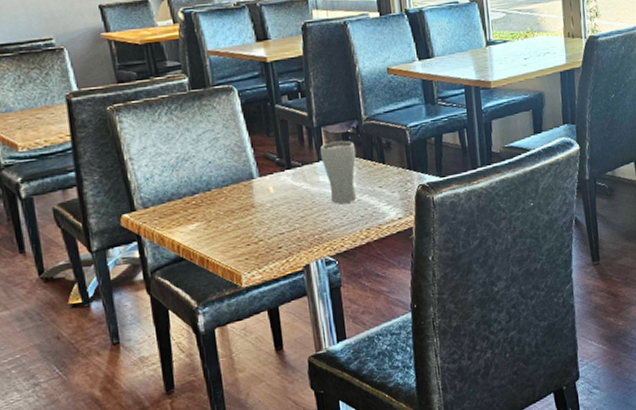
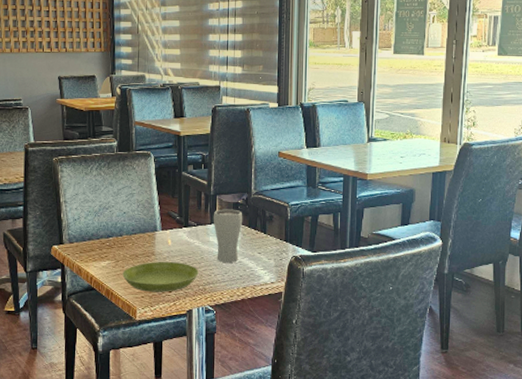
saucer: none [217,211,312,253] -> present [122,261,199,292]

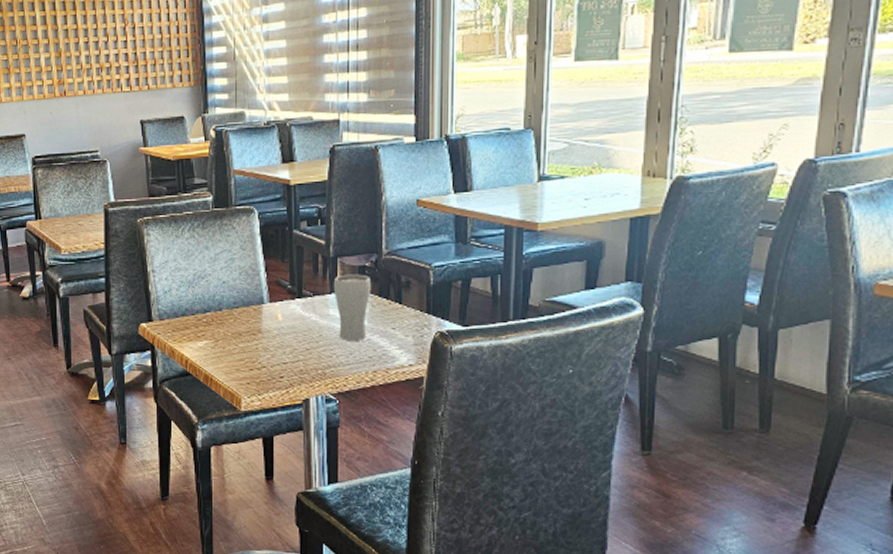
saucer: present [122,261,199,292] -> none [223,340,317,378]

